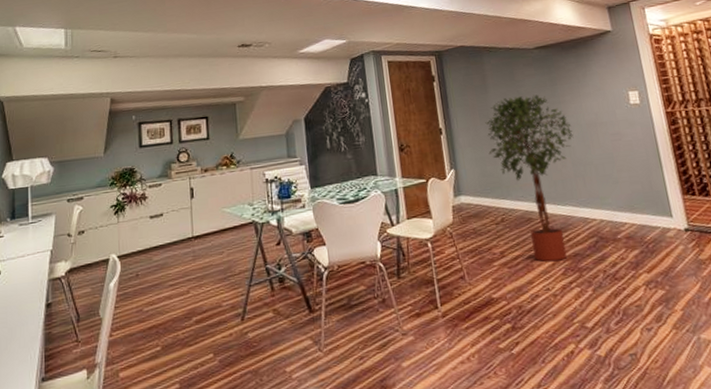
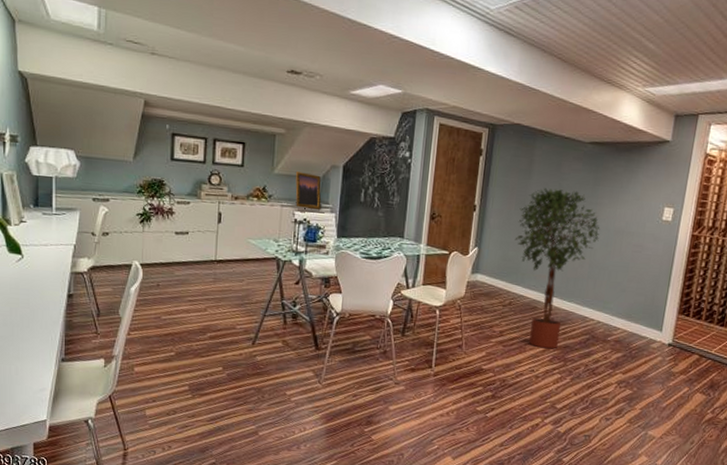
picture frame: none [259,132,290,167] -> present [295,171,322,211]

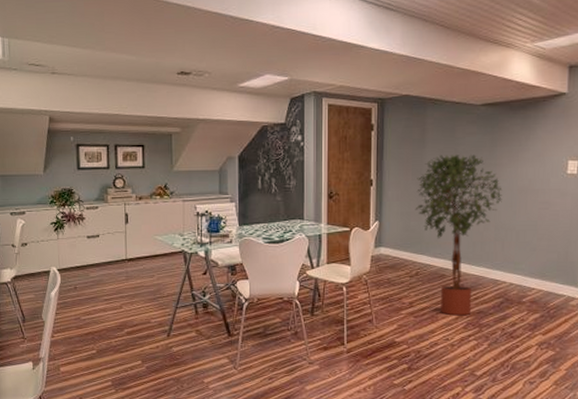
picture frame: present [295,171,322,211] -> none [193,167,221,202]

